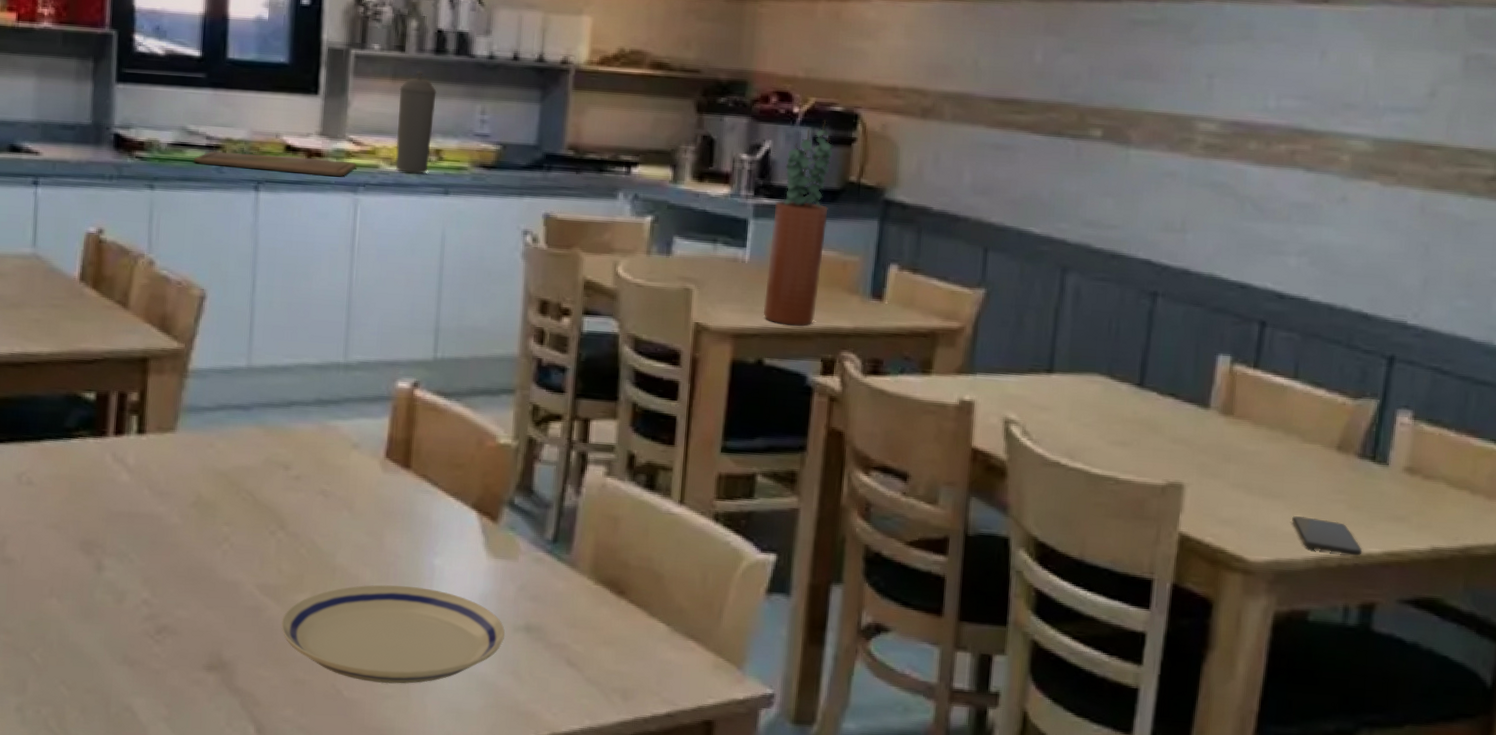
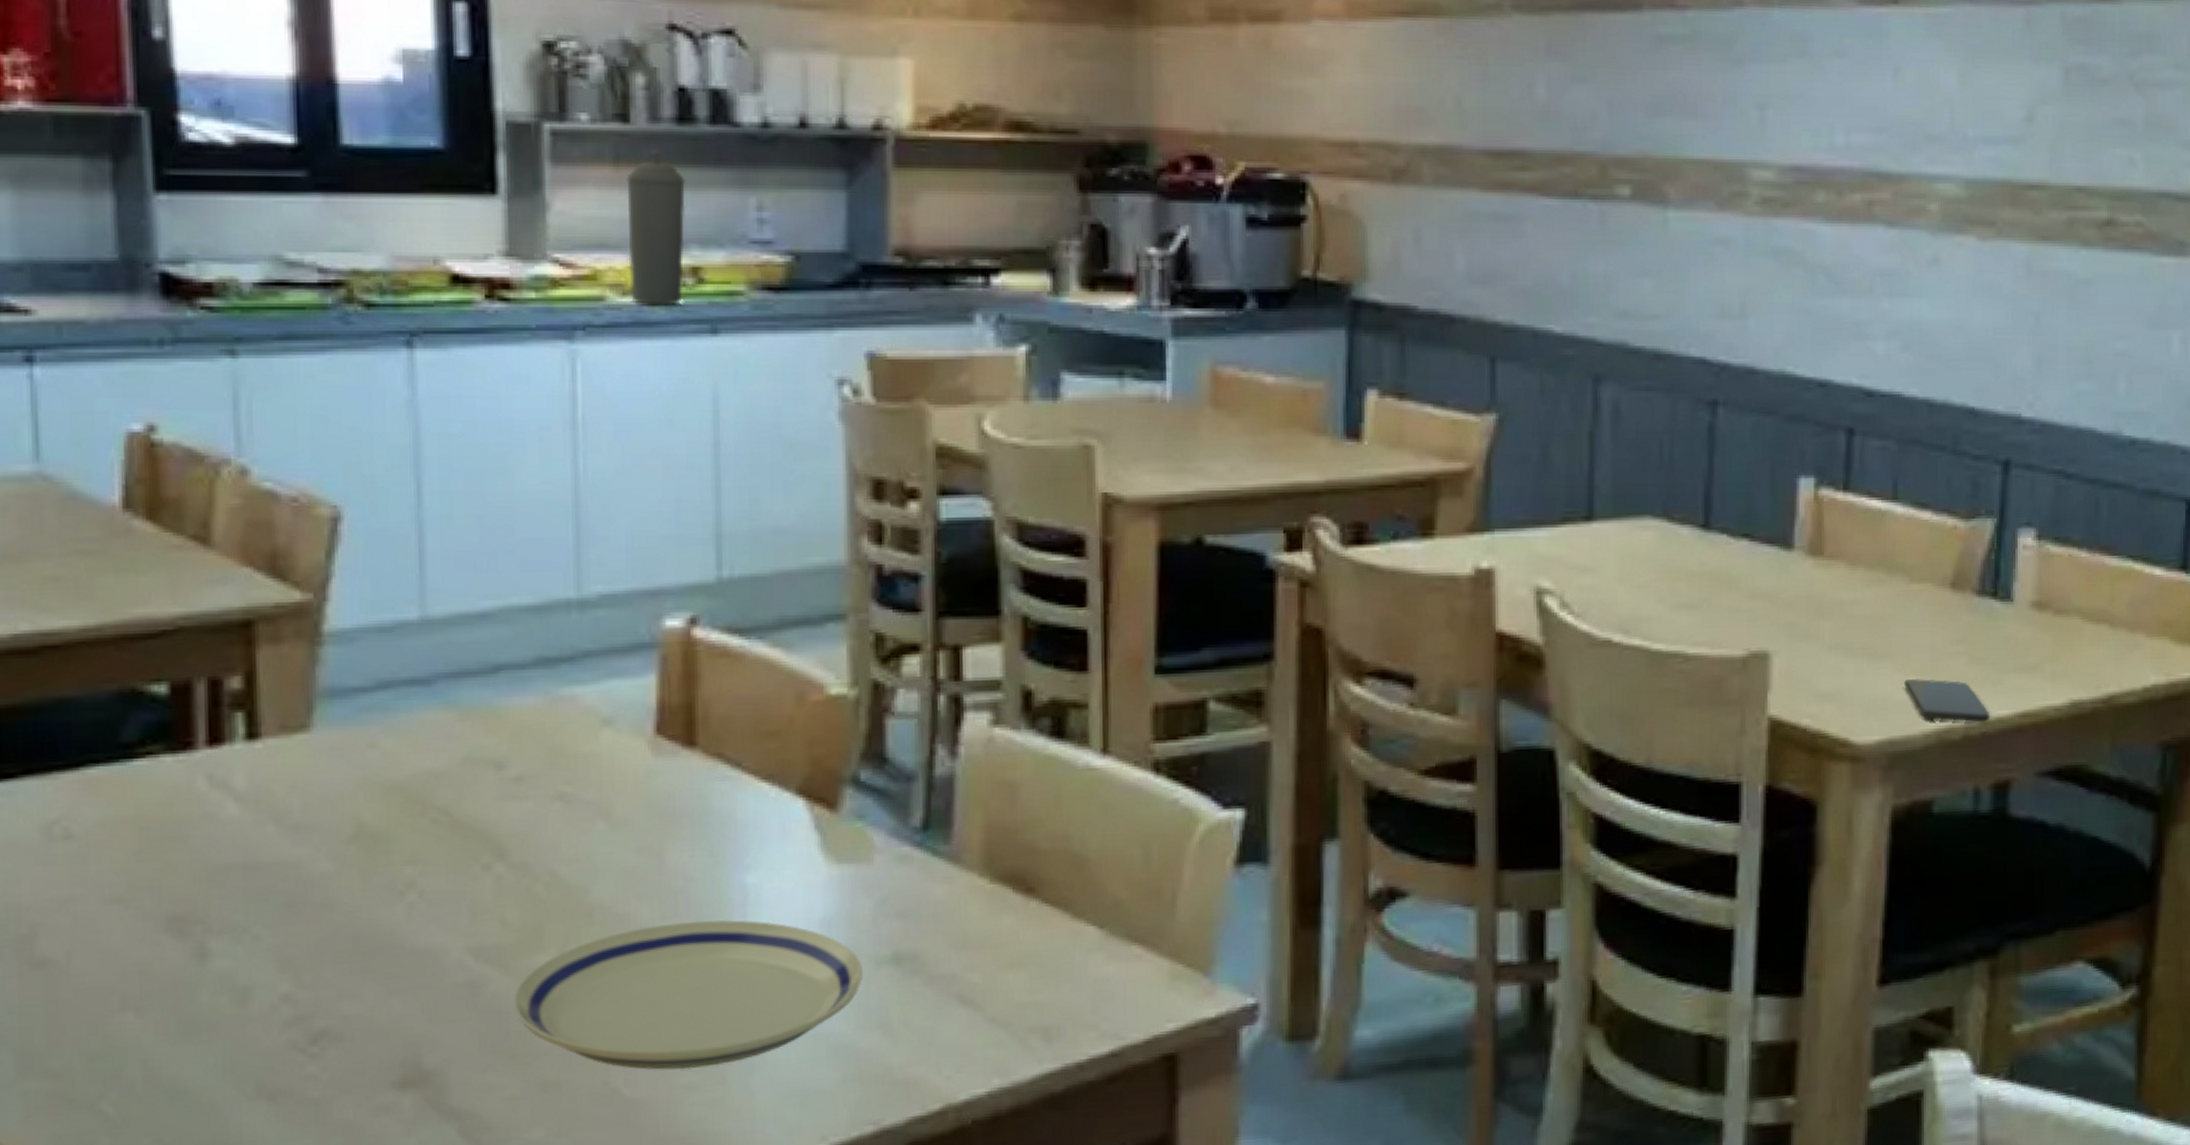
chopping board: present [193,150,357,177] -> none [299,289,570,318]
vase: present [763,120,834,326] -> none [1197,192,1276,486]

